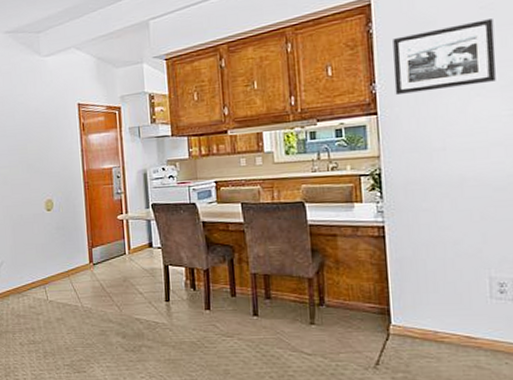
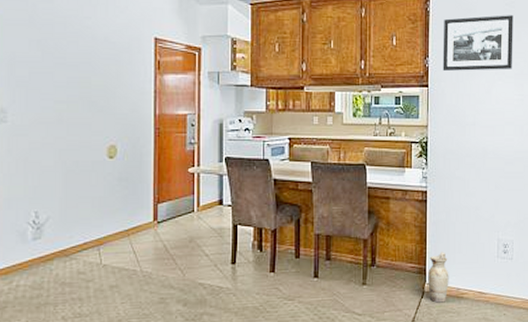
ceramic jug: none [393,291,423,346] -> present [428,252,449,303]

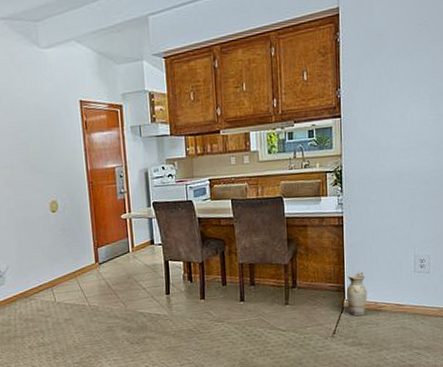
picture frame: present [442,15,513,71] -> none [354,35,428,99]

